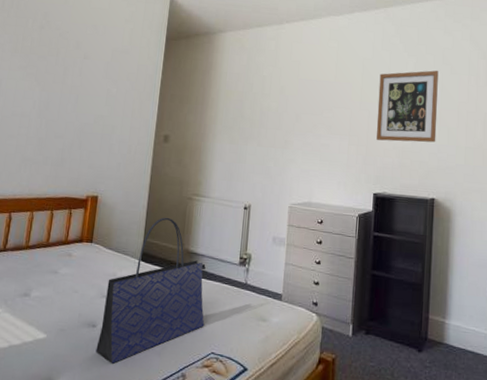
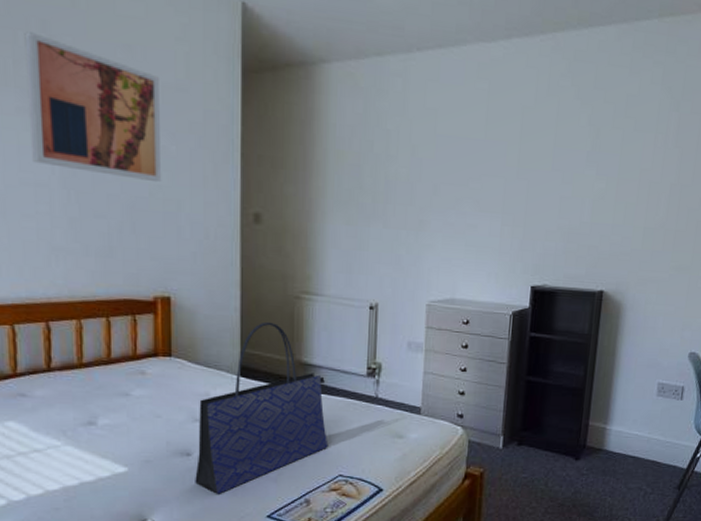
wall art: none [22,19,112,114] -> present [24,32,162,183]
wall art: present [376,70,439,143] -> none [537,125,619,222]

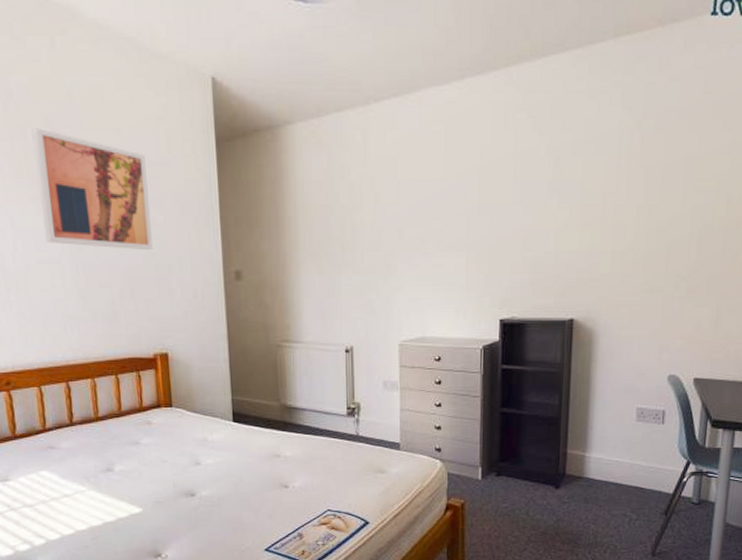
tote bag: present [195,321,329,494] -> none [199,370,316,530]

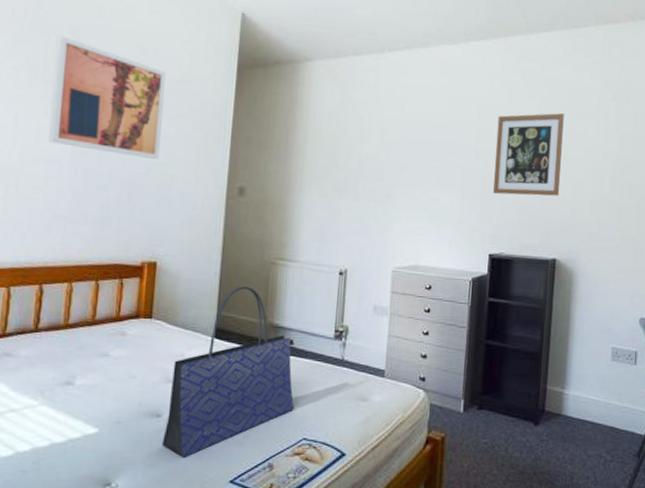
tote bag: none [199,370,316,530] -> present [162,286,295,457]
wall art: none [500,153,579,253] -> present [493,113,564,196]

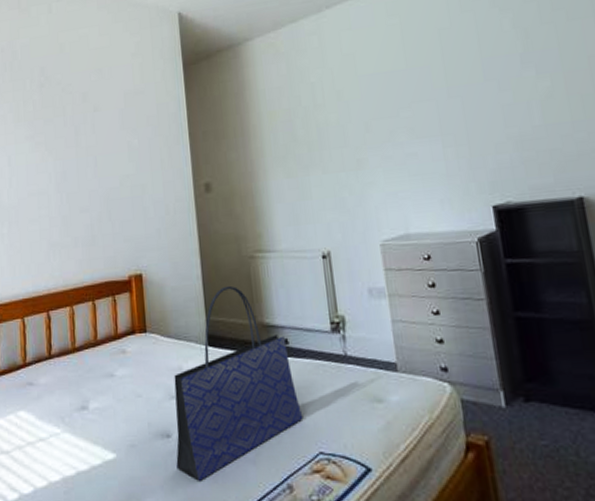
wall art: present [48,36,166,160] -> none [30,78,129,177]
wall art: present [493,113,564,196] -> none [465,21,567,133]

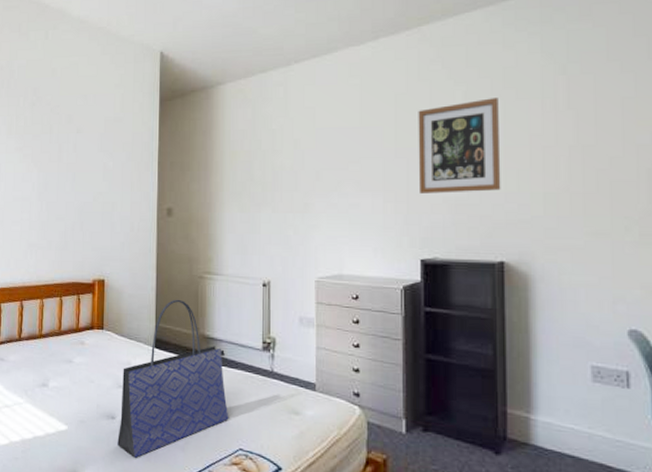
wall art: none [465,21,567,133] -> present [418,98,501,193]

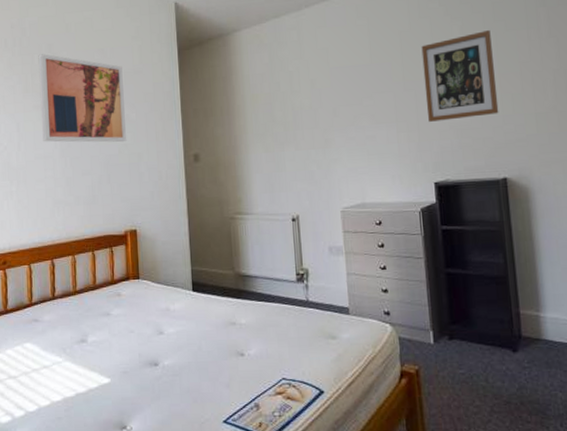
wall art: none [22,97,103,191] -> present [38,54,127,143]
tote bag: present [117,299,229,458] -> none [162,241,270,401]

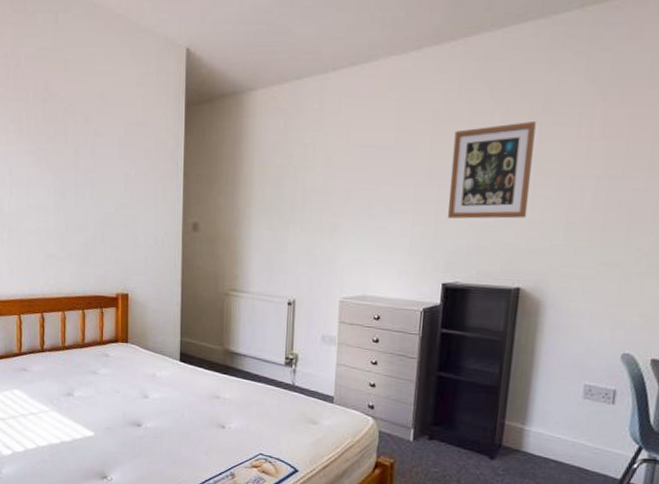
wall art: present [38,54,127,143] -> none [33,92,124,201]

